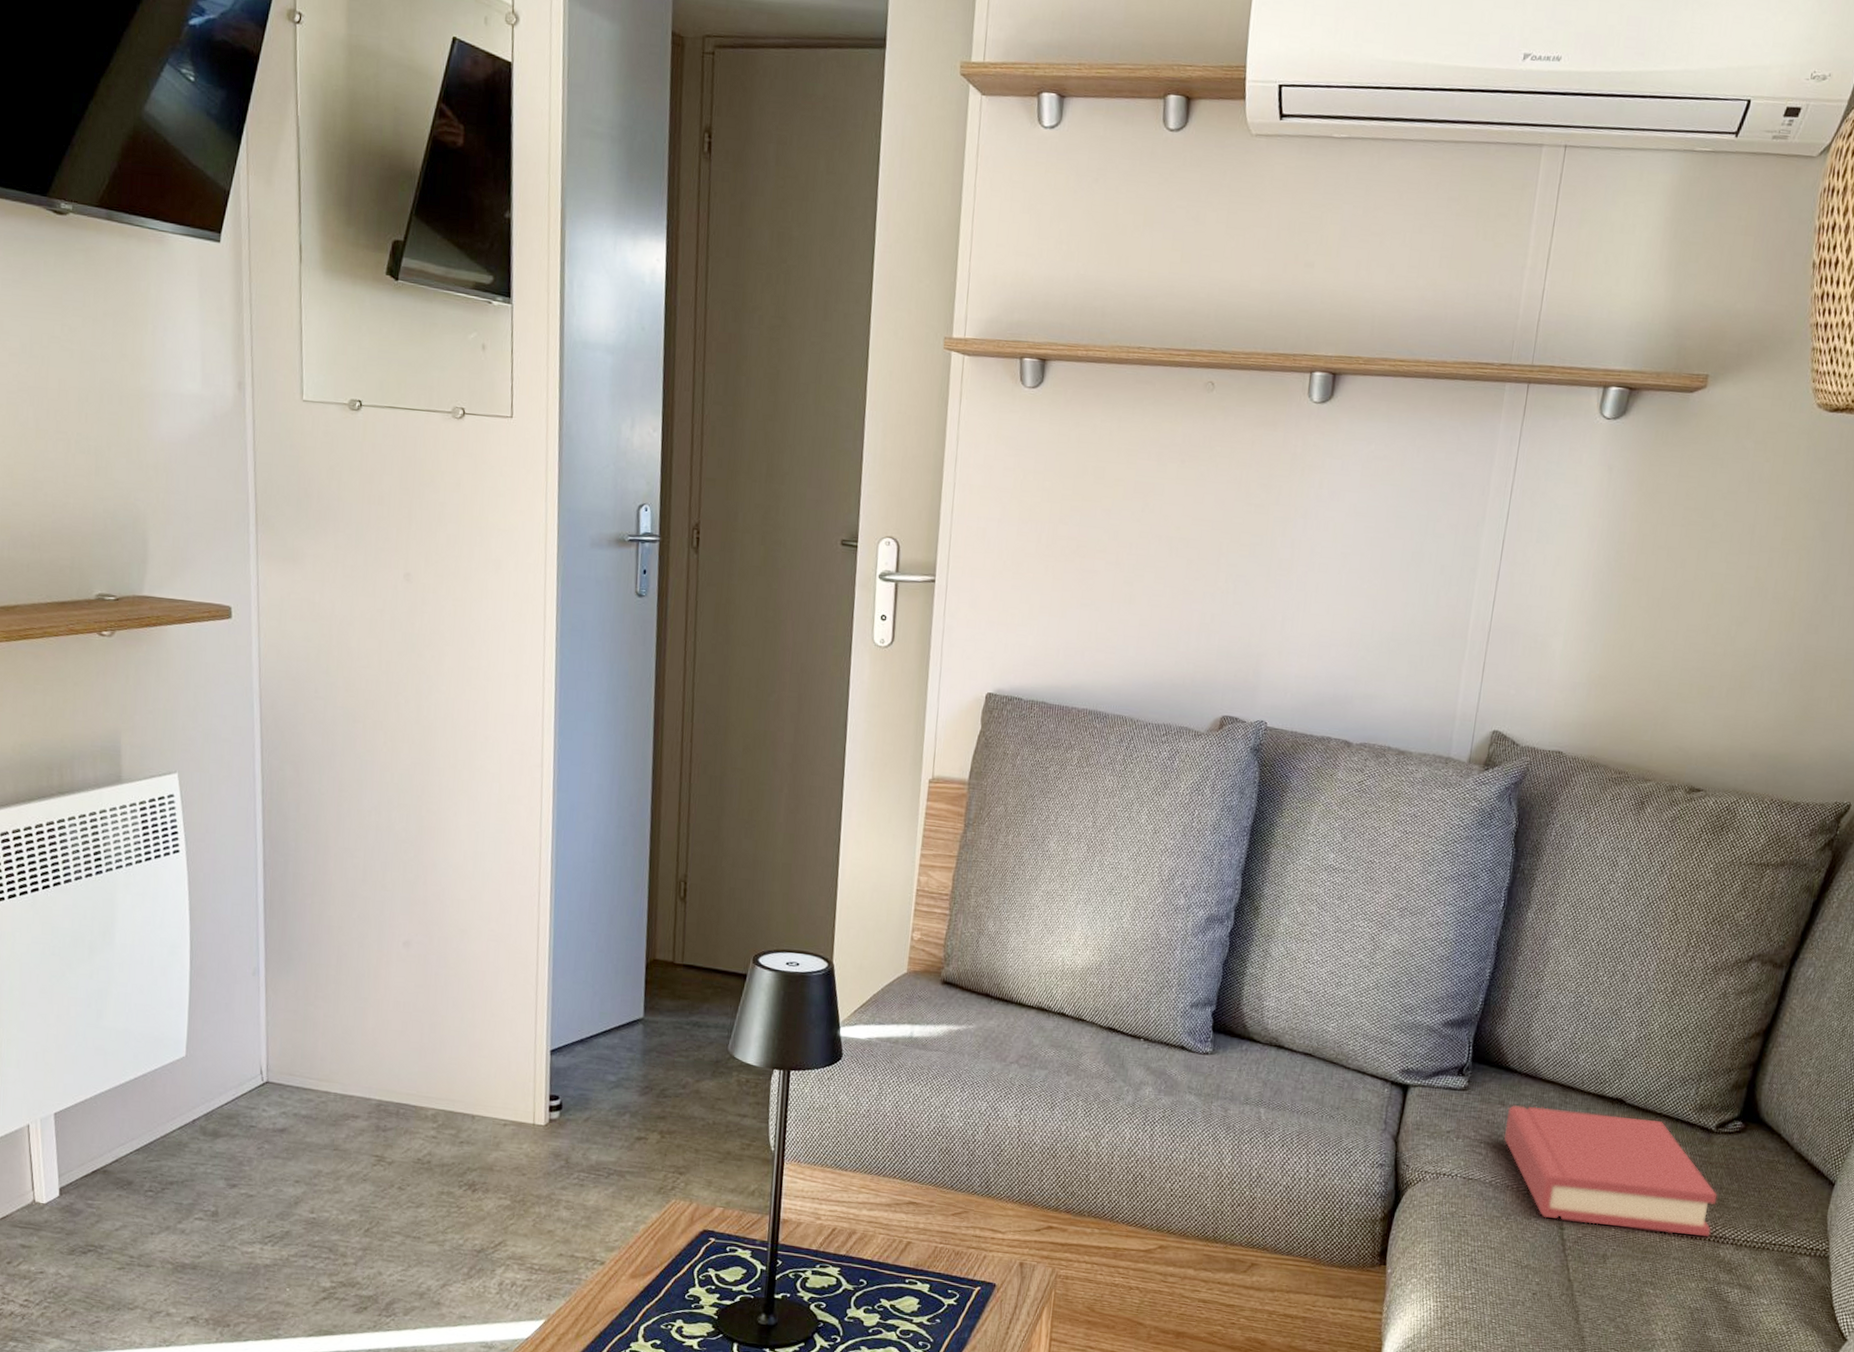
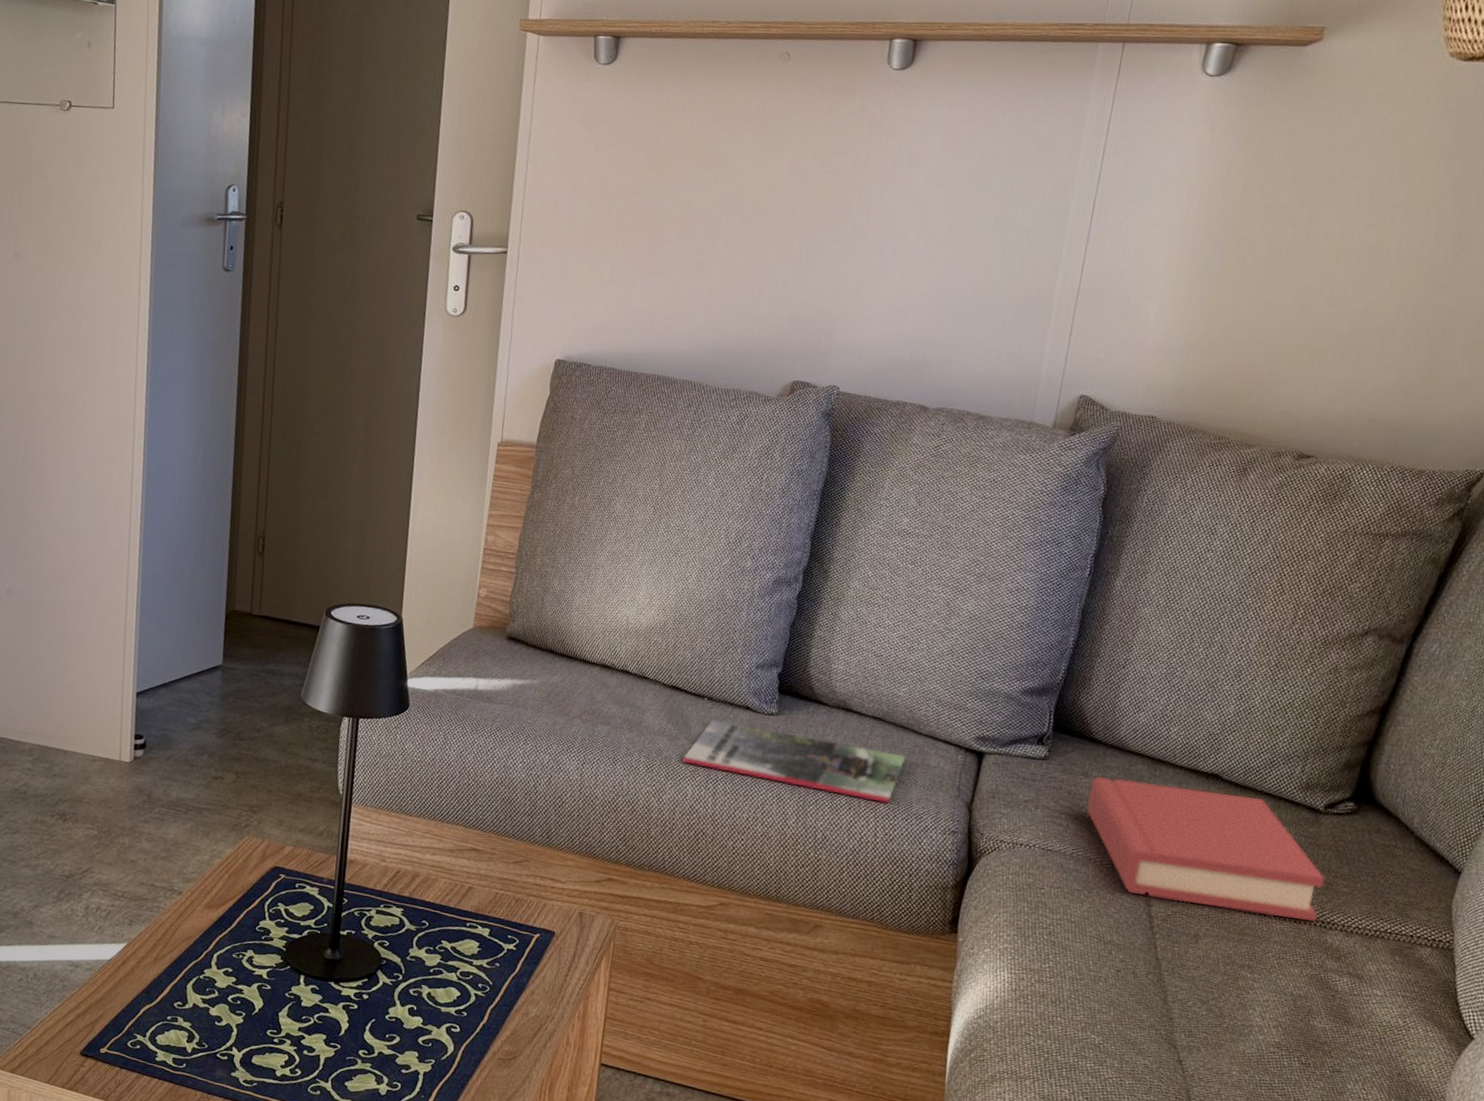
magazine: none [1120,1060,1335,1139] -> present [682,719,905,803]

